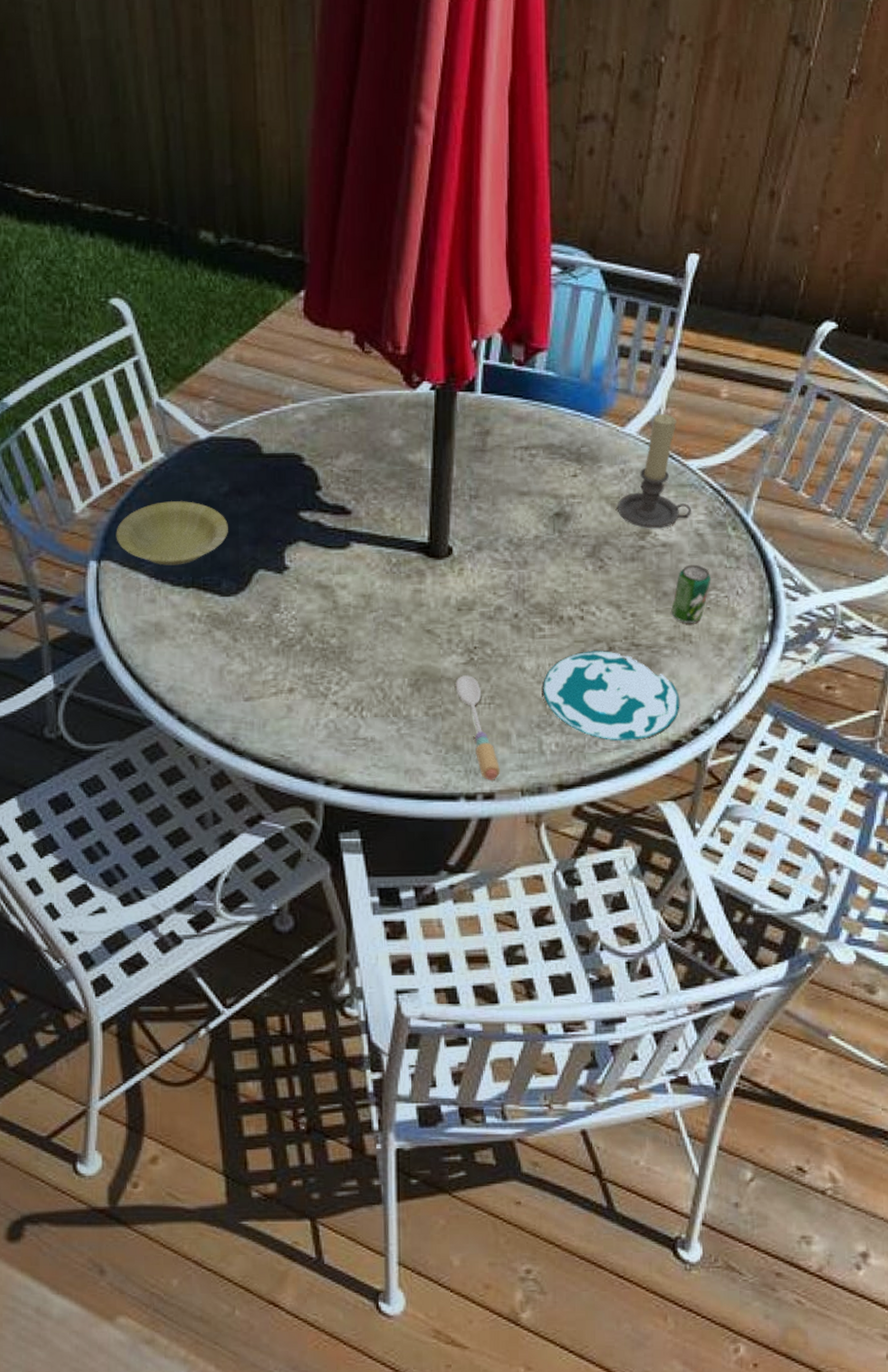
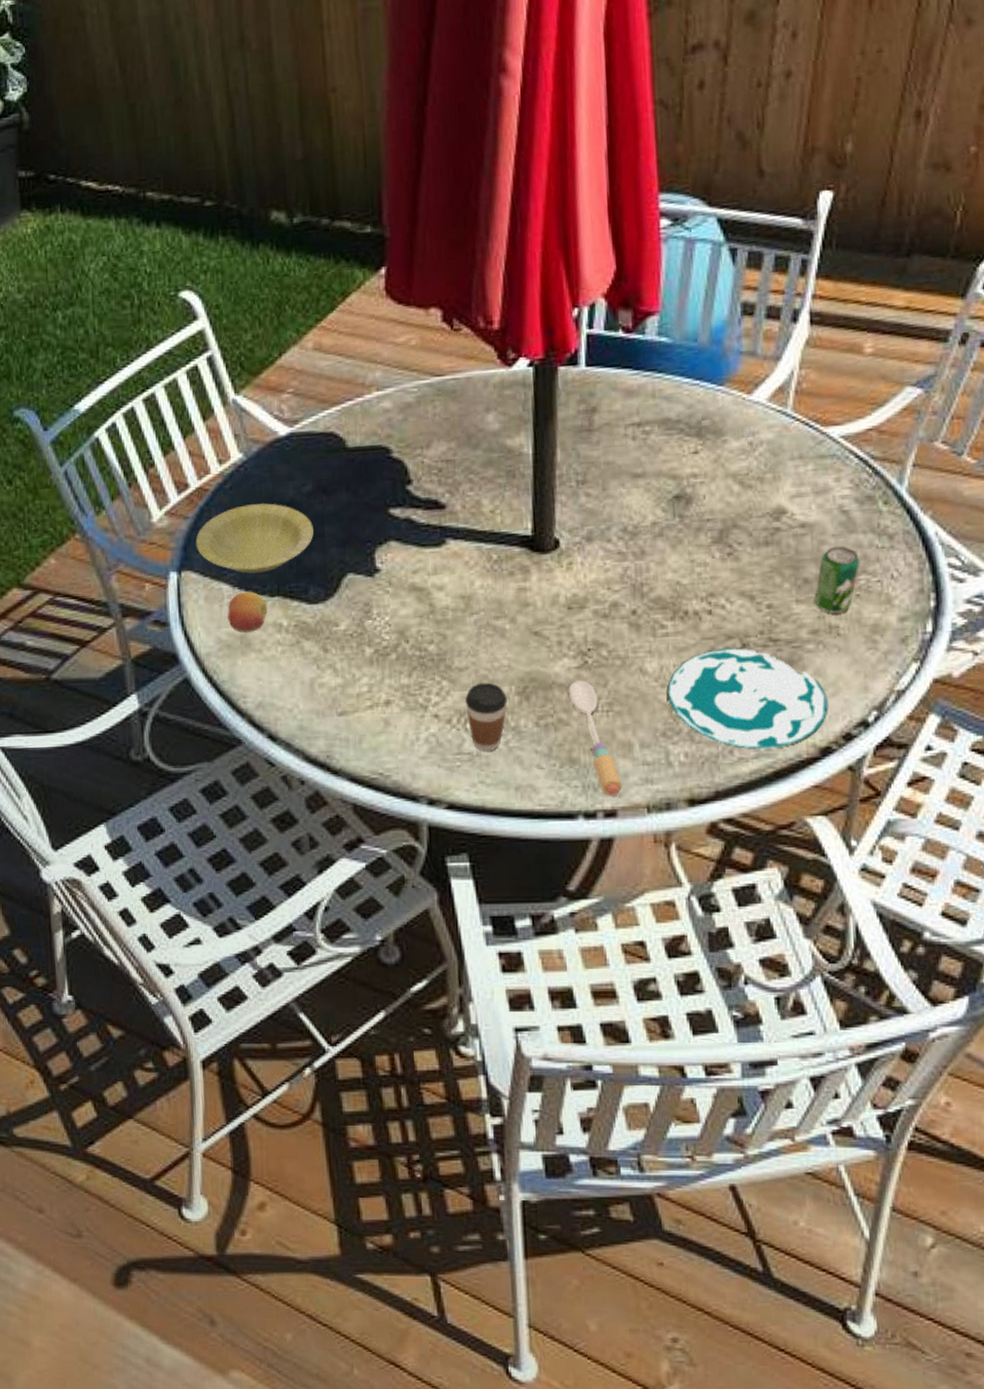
fruit: none [144,582,182,620] -> present [228,591,267,633]
coffee cup: none [362,674,401,738] -> present [465,682,508,752]
candle holder: present [617,414,691,529] -> none [746,376,834,508]

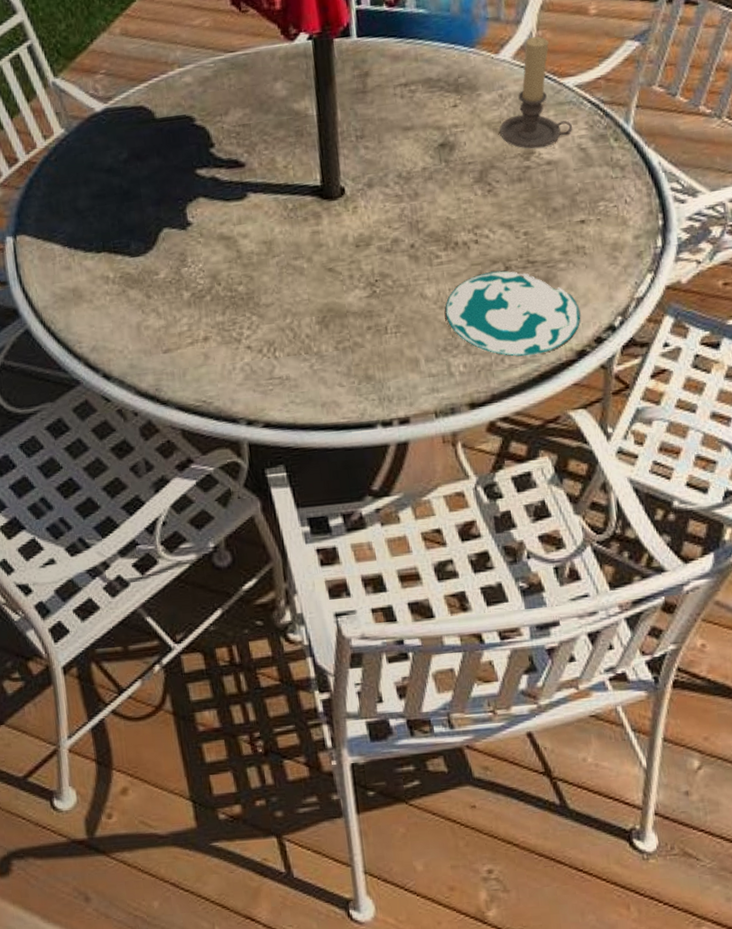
bowl: present [195,503,314,574] -> none [27,171,132,234]
fruit: present [228,591,267,633] -> none [60,249,95,286]
coffee cup: present [465,682,508,752] -> none [273,315,310,375]
spoon: present [568,680,622,796] -> none [361,307,413,406]
candle holder: none [746,376,834,508] -> present [499,36,572,149]
beverage can: present [814,546,861,613] -> none [562,178,599,236]

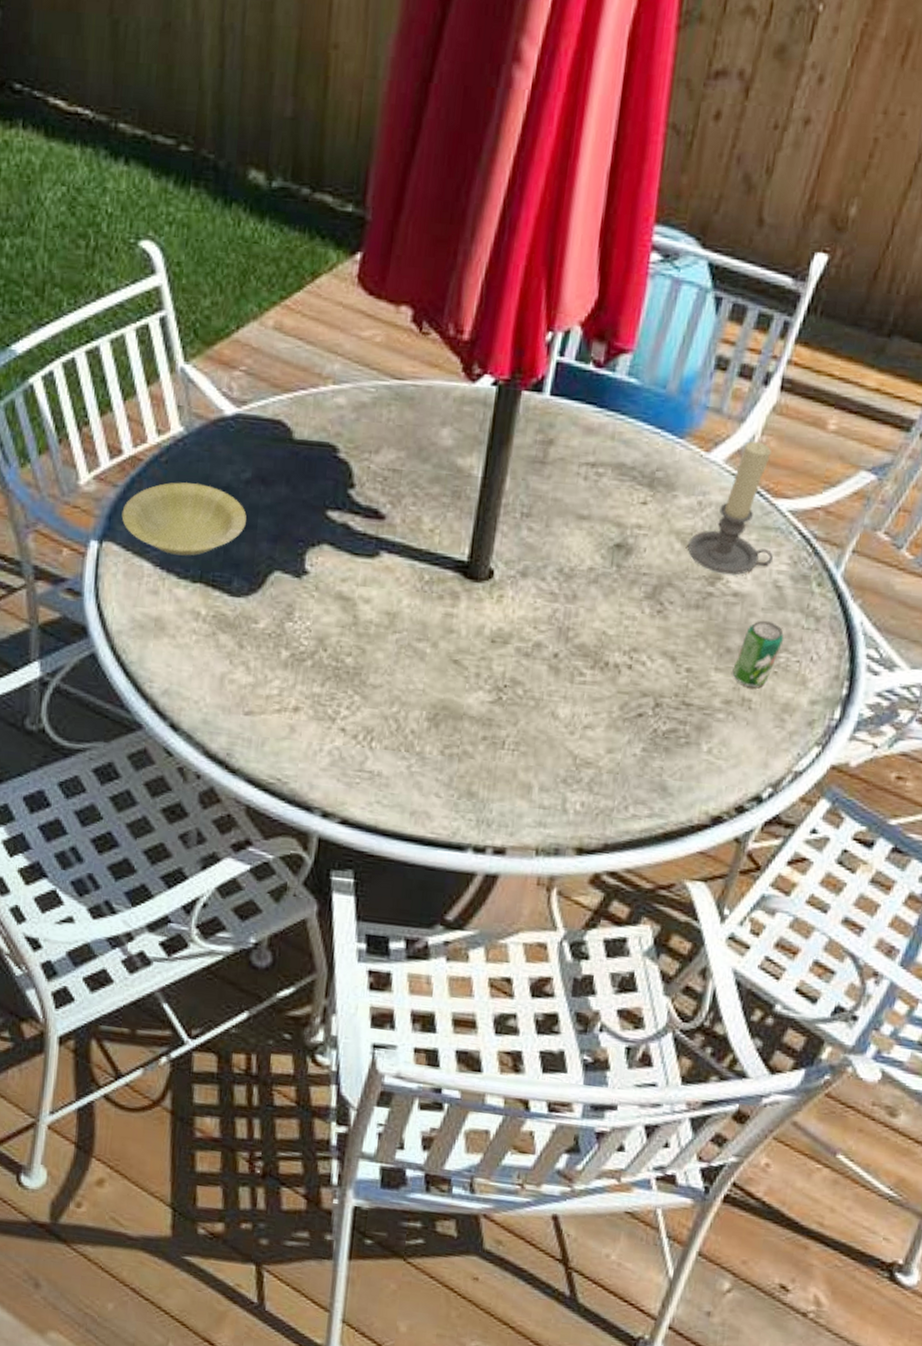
bowl: none [27,171,132,234] -> present [121,482,247,556]
plate: present [445,270,581,356] -> none [574,704,728,810]
beverage can: none [562,178,599,236] -> present [732,620,784,687]

